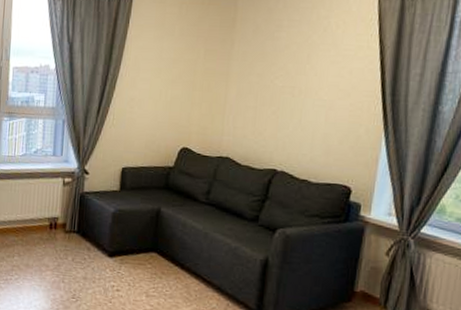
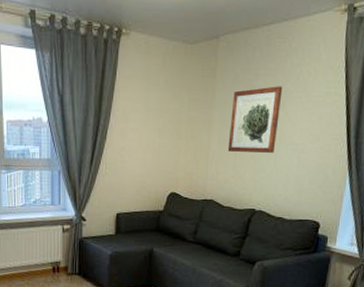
wall art: none [246,38,309,109] -> present [227,86,283,153]

